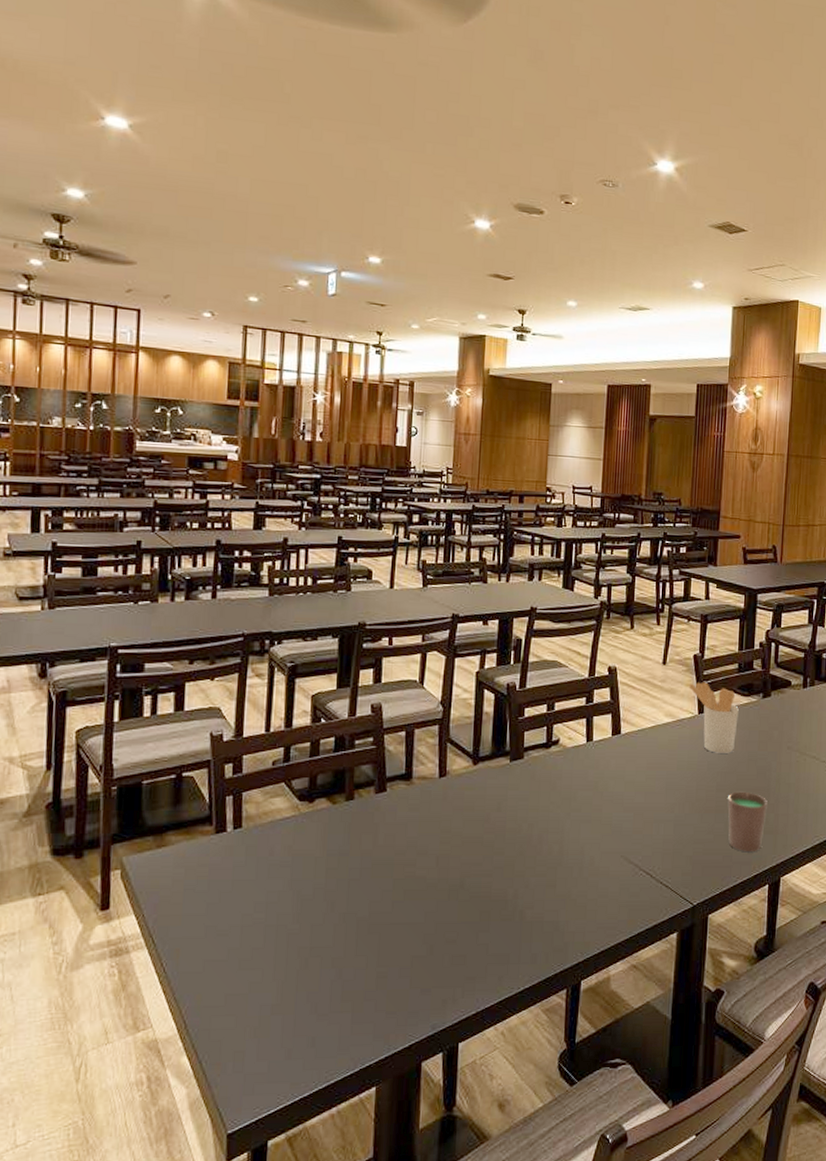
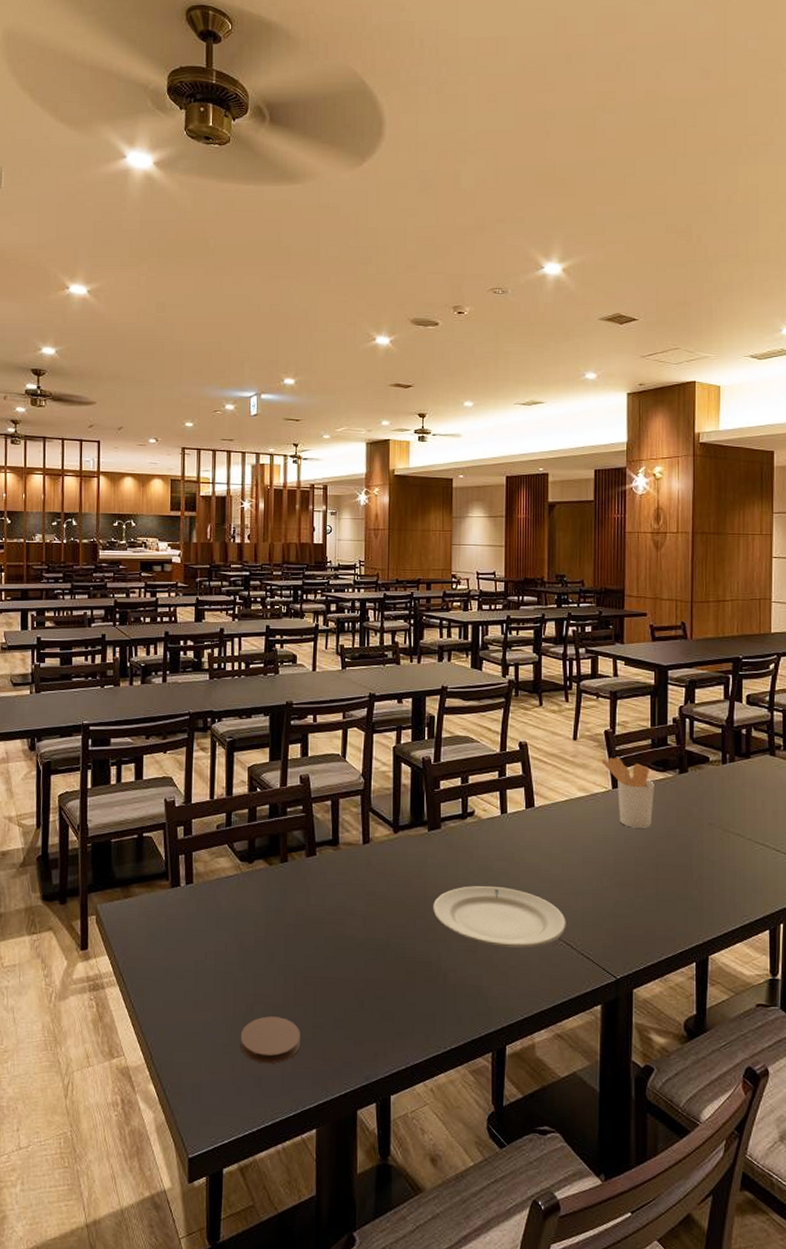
coaster: none [292,970,362,1022] -> present [240,1016,300,1064]
plate: none [512,818,647,880] -> present [433,886,566,948]
cup: present [728,791,767,851] -> none [648,867,690,928]

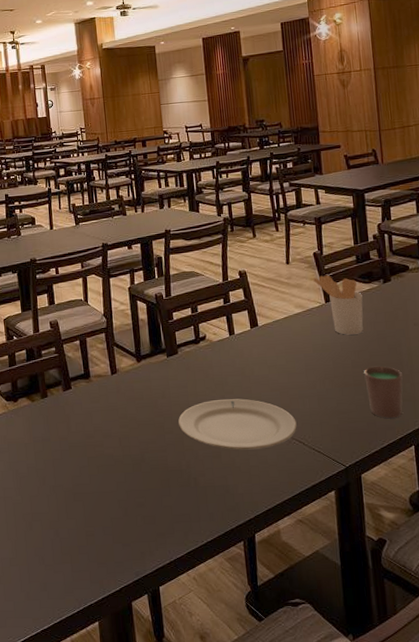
coaster: present [240,1016,300,1064] -> none [24,530,76,571]
cup: none [648,867,690,928] -> present [364,366,403,418]

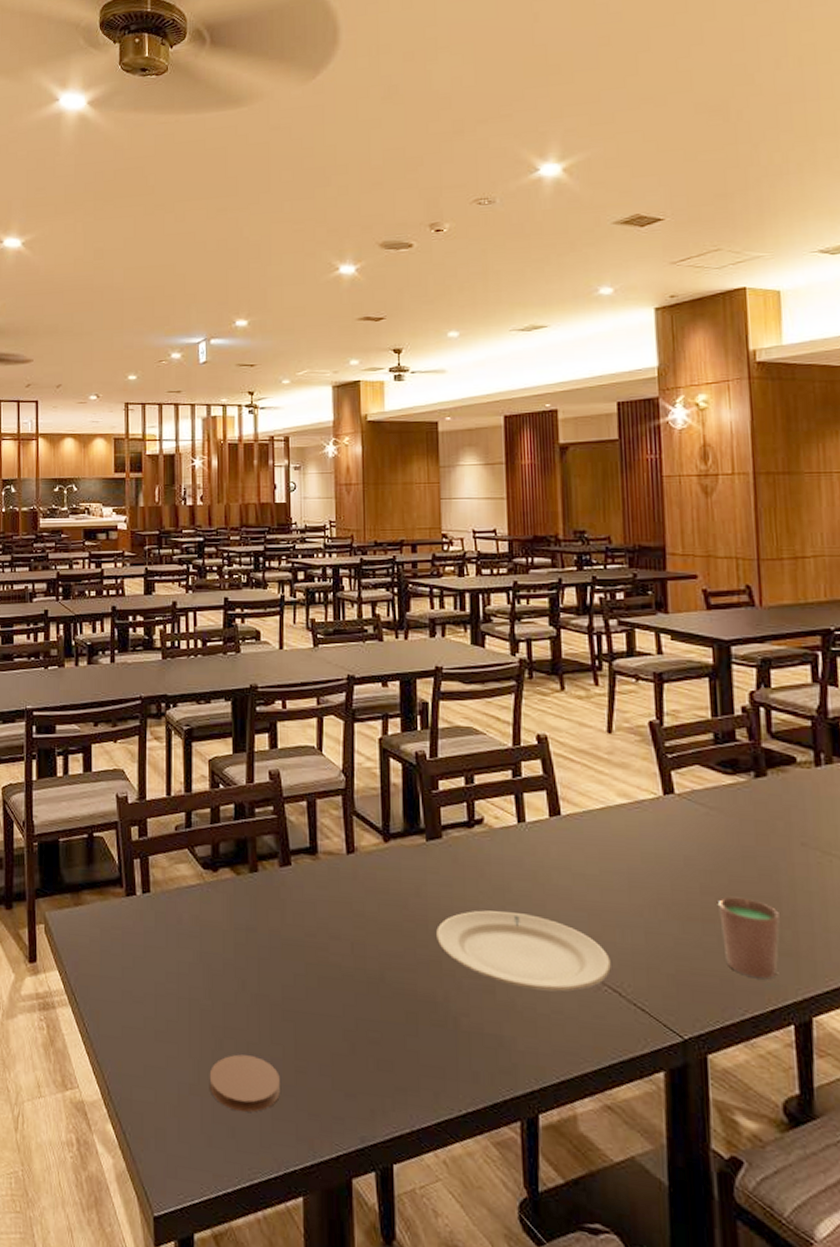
coaster: none [24,530,76,571] -> present [209,1054,280,1113]
utensil holder: present [312,275,363,335] -> none [646,755,722,847]

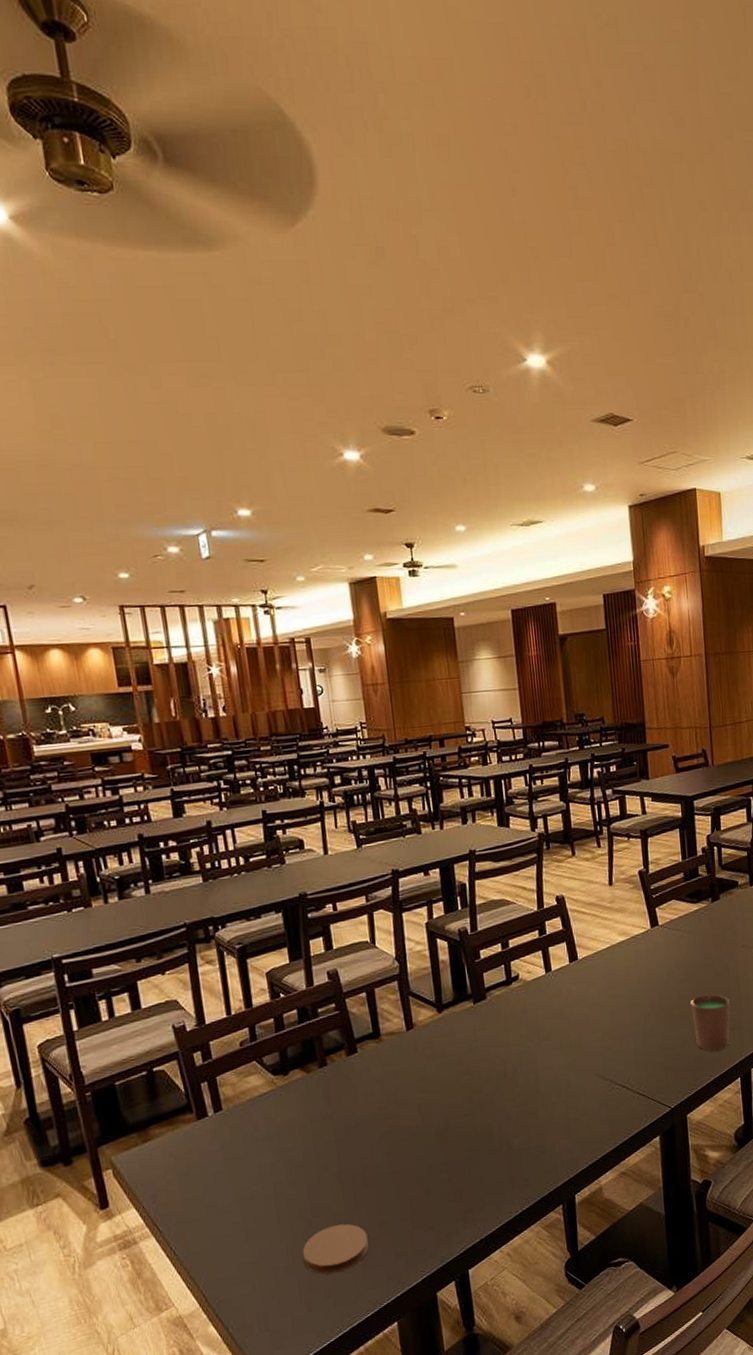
plate: present [436,910,611,992] -> none [488,1044,620,1104]

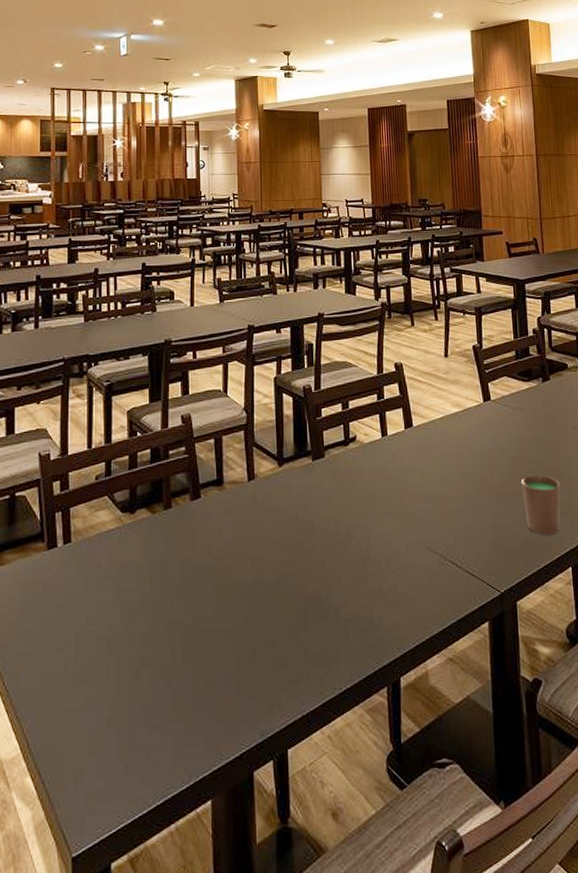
coaster: present [302,1224,369,1275] -> none [126,679,191,735]

